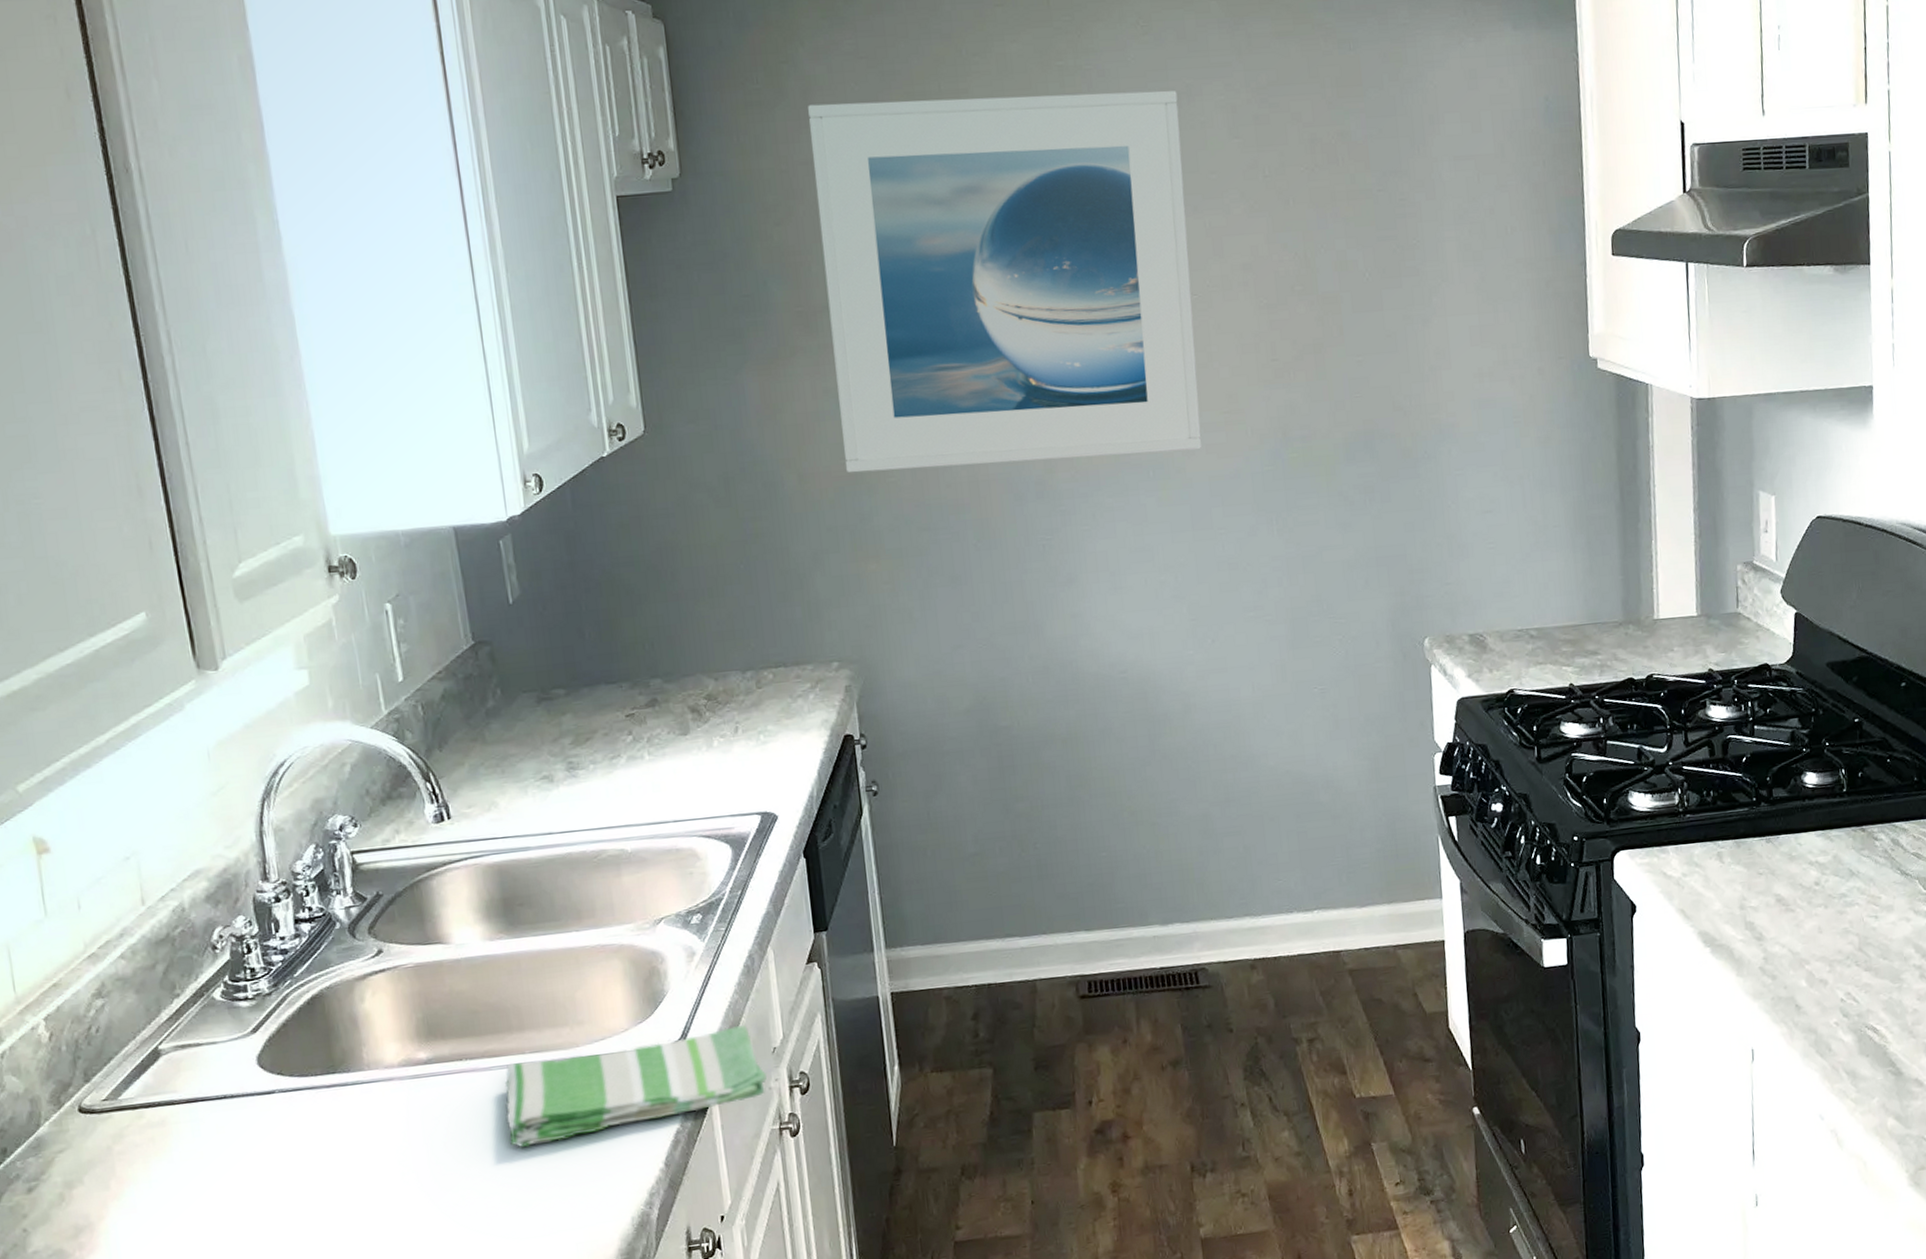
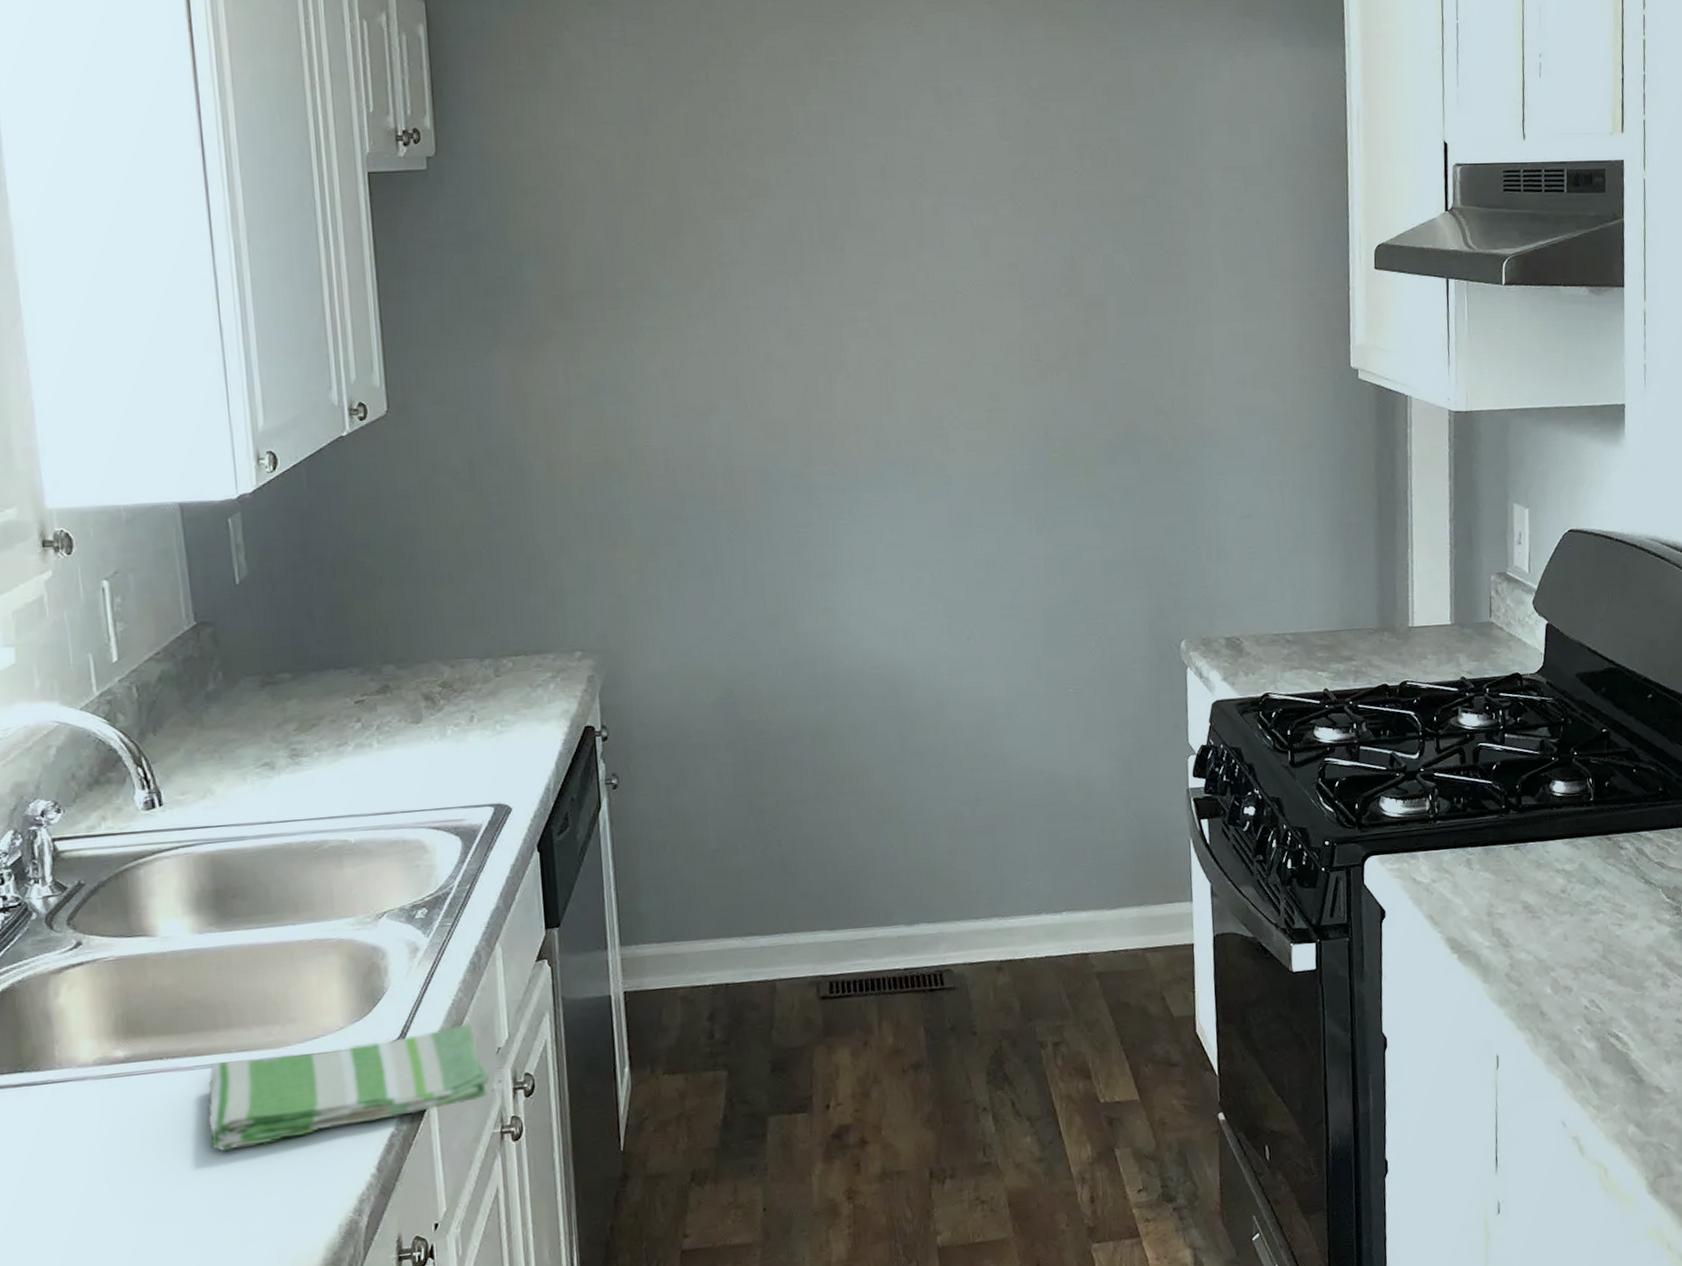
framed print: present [808,90,1203,473] -> none [571,88,963,460]

